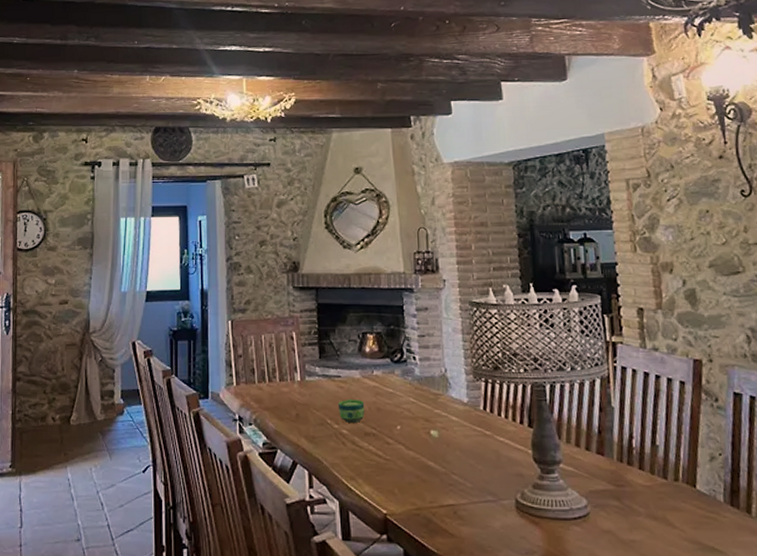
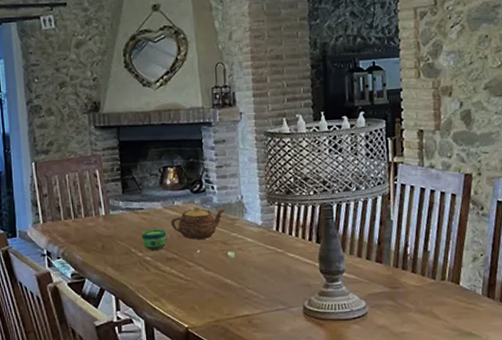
teapot: none [369,378,428,414] -> present [171,206,225,240]

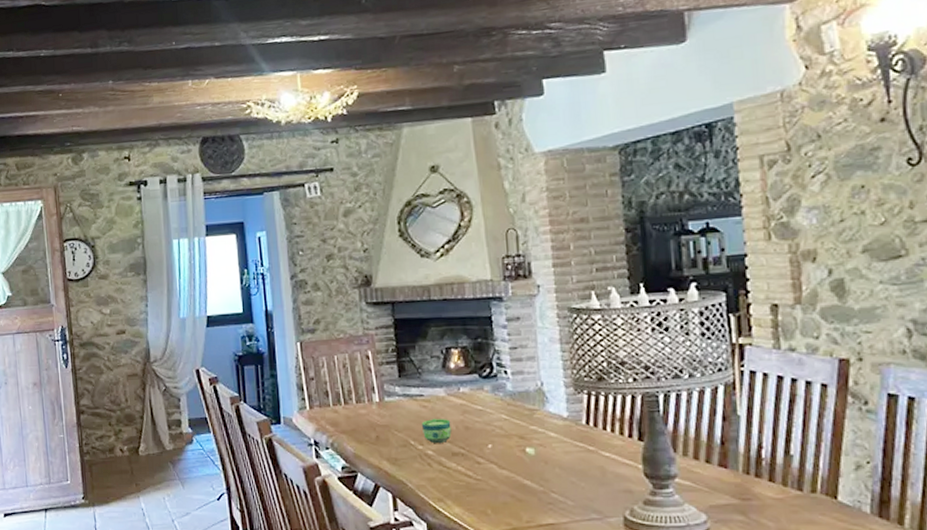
teapot: present [171,206,225,240] -> none [456,394,522,432]

